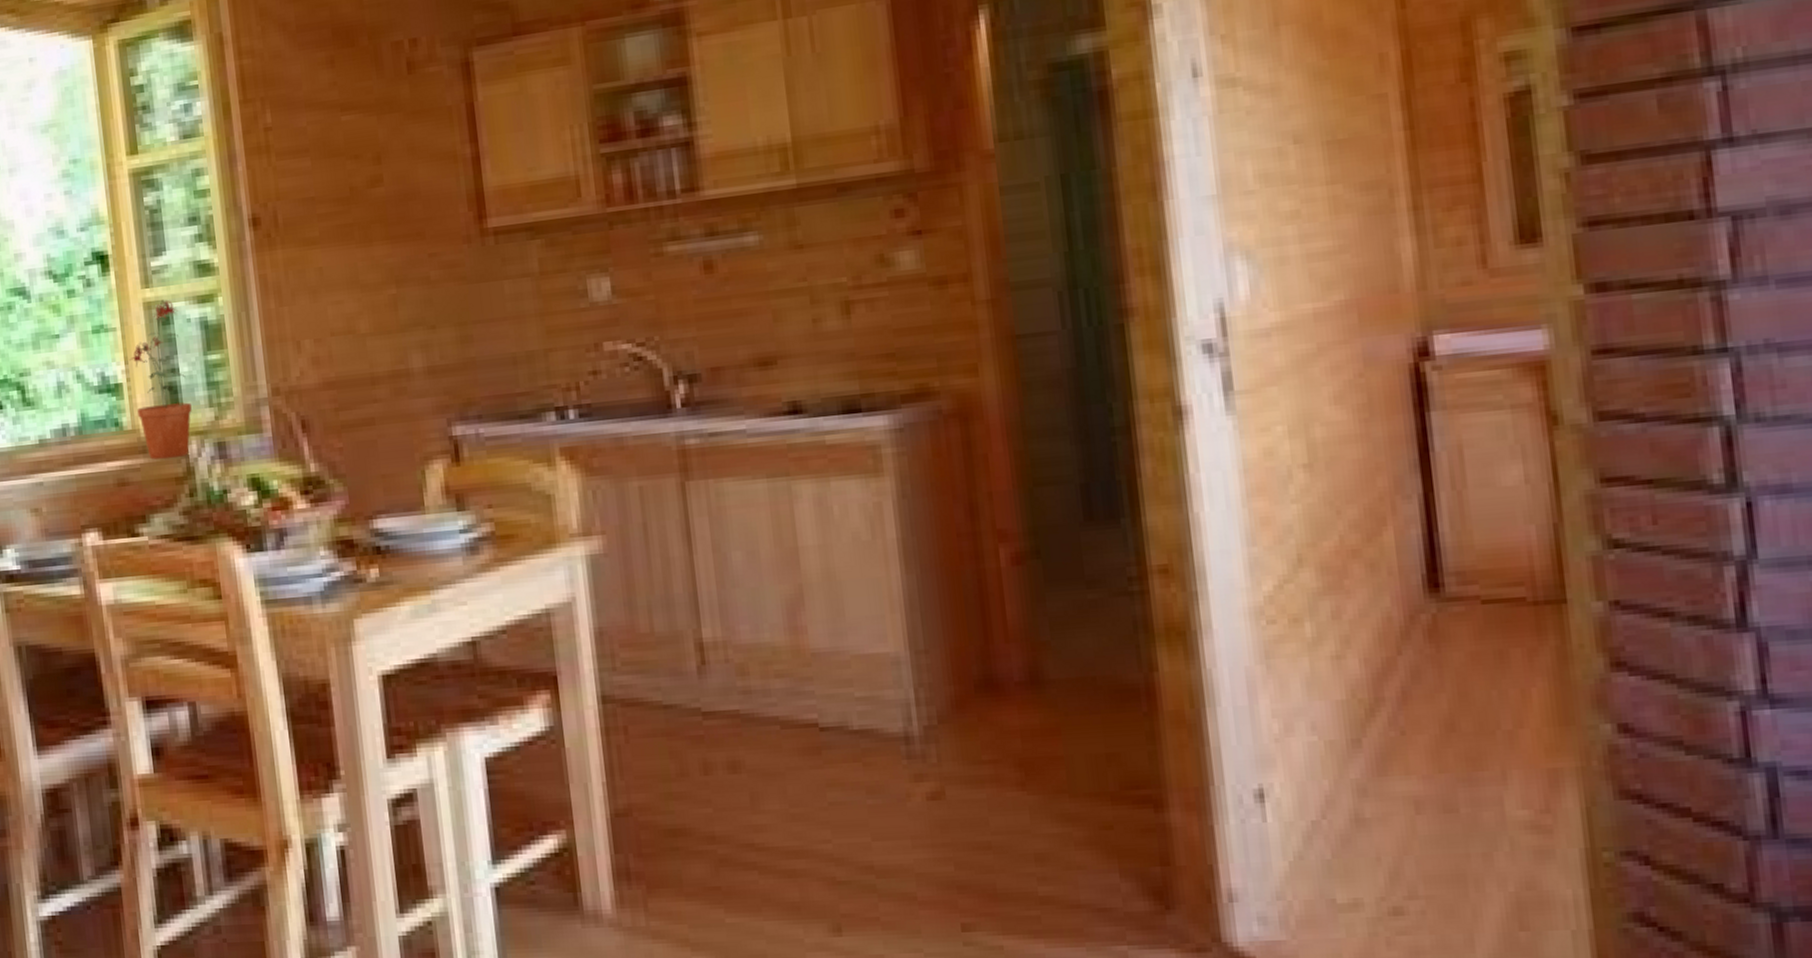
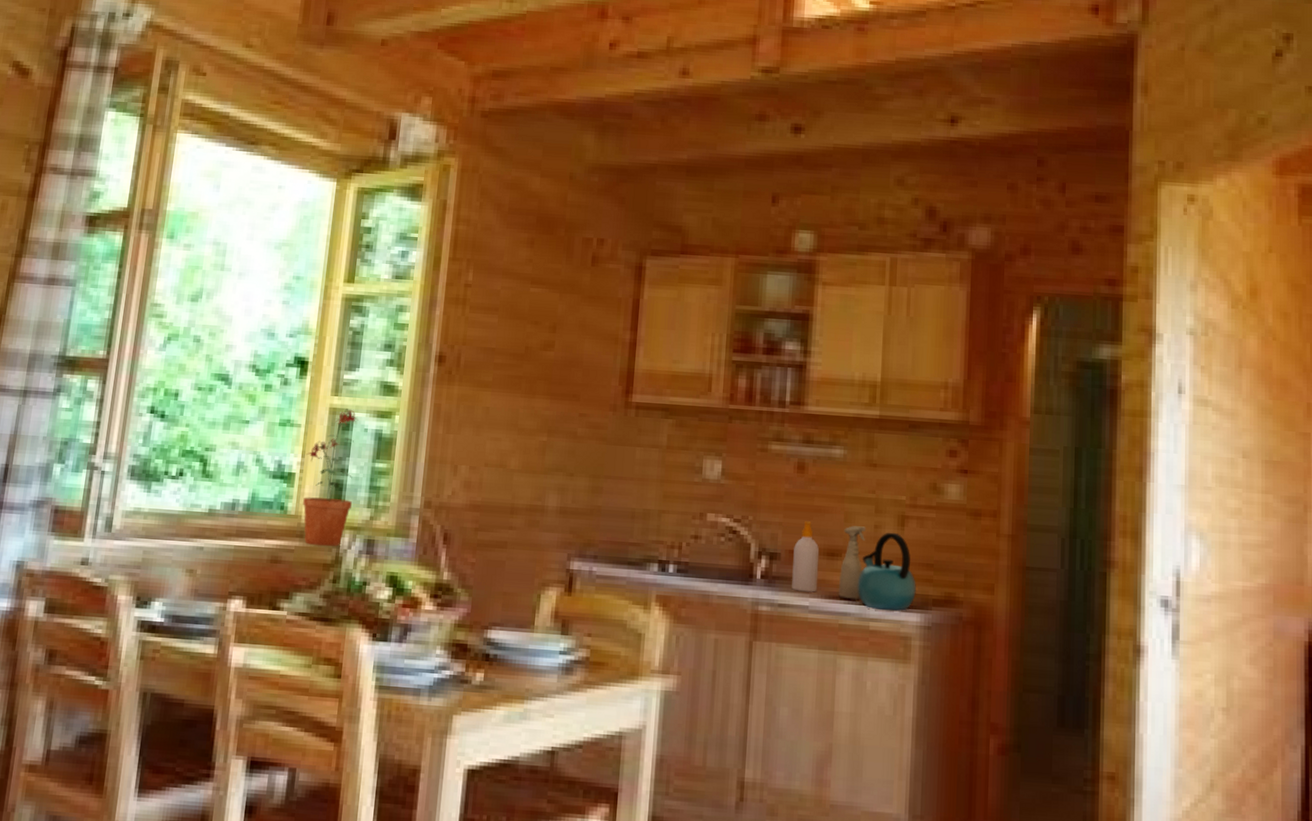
soap bottle: none [716,329,754,415] -> present [792,521,820,592]
spray bottle: none [775,323,810,414] -> present [839,526,867,601]
kettle: none [801,323,878,420] -> present [857,532,916,612]

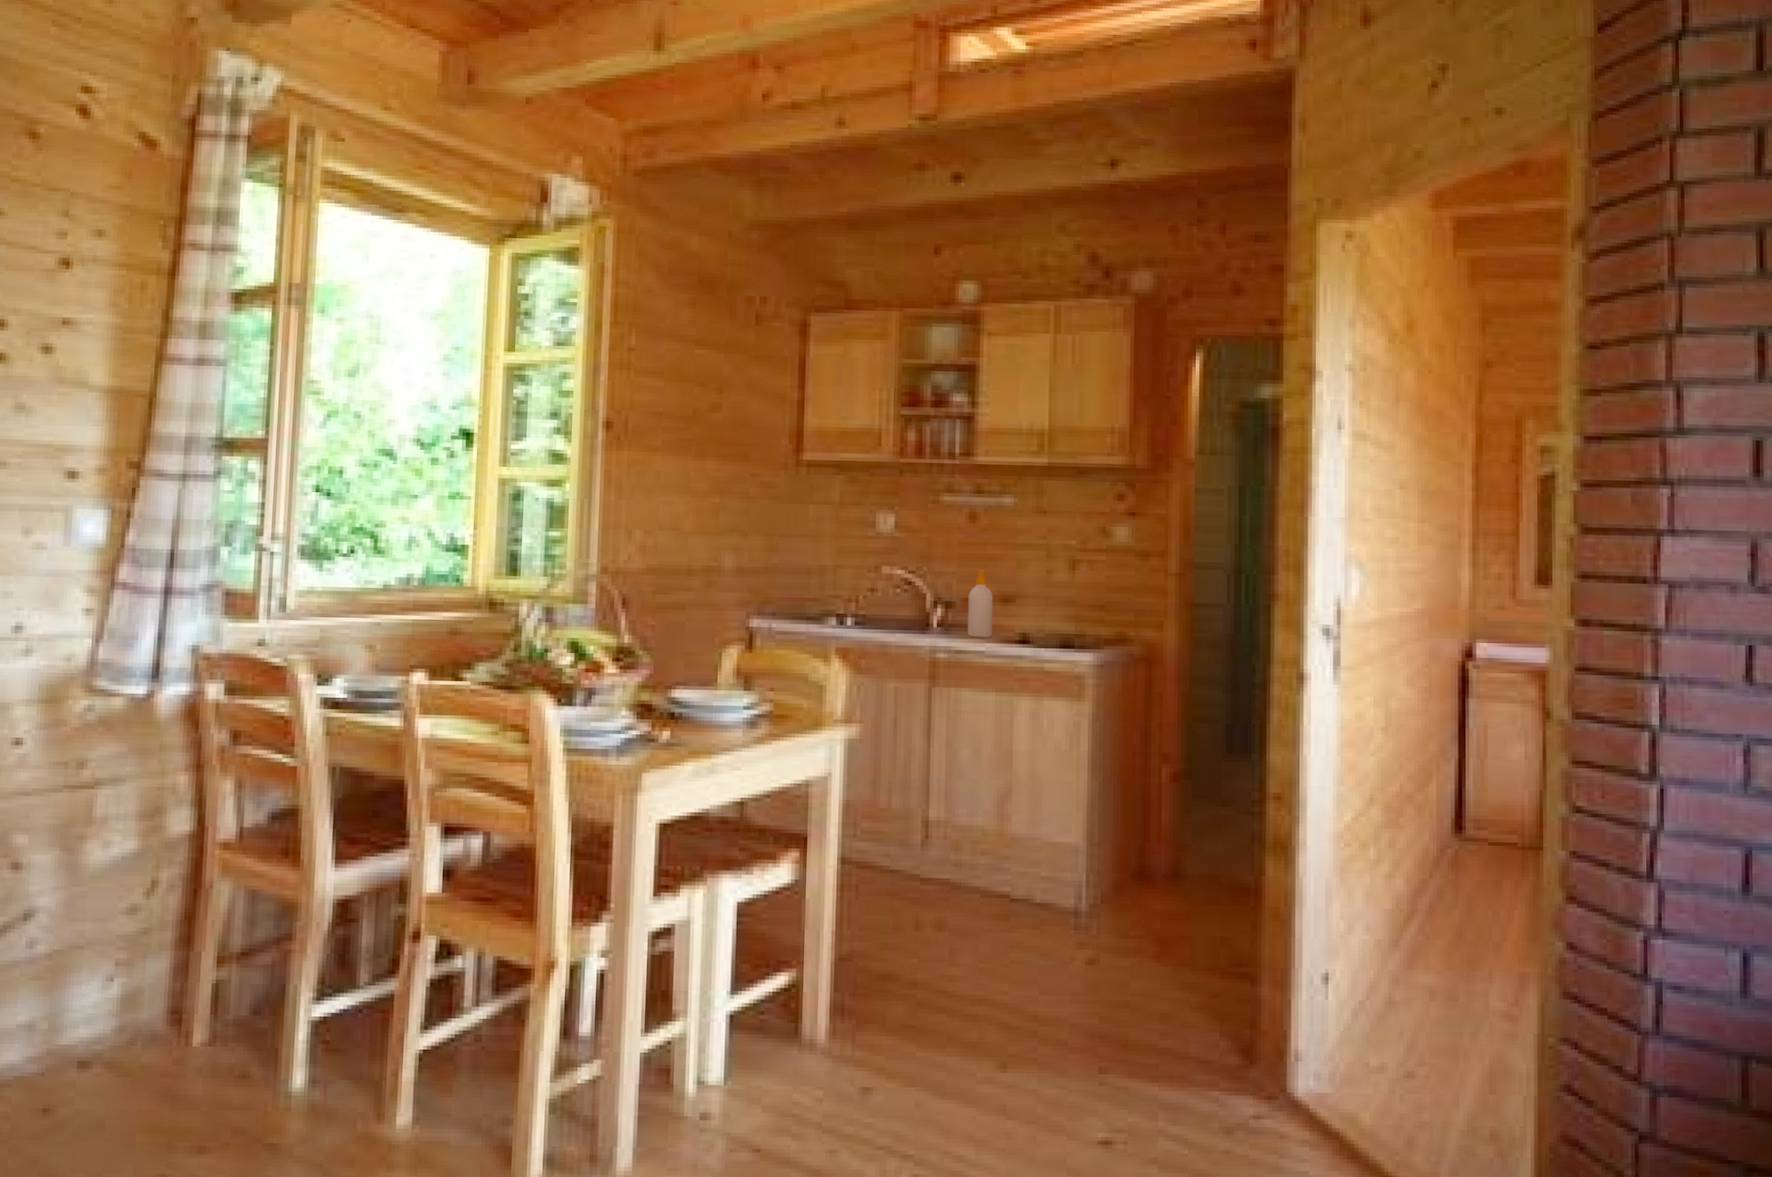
potted plant: present [303,409,359,547] -> none [478,479,529,617]
spray bottle: present [839,526,867,601] -> none [1013,572,1039,643]
kettle: present [857,532,916,612] -> none [1031,576,1088,652]

